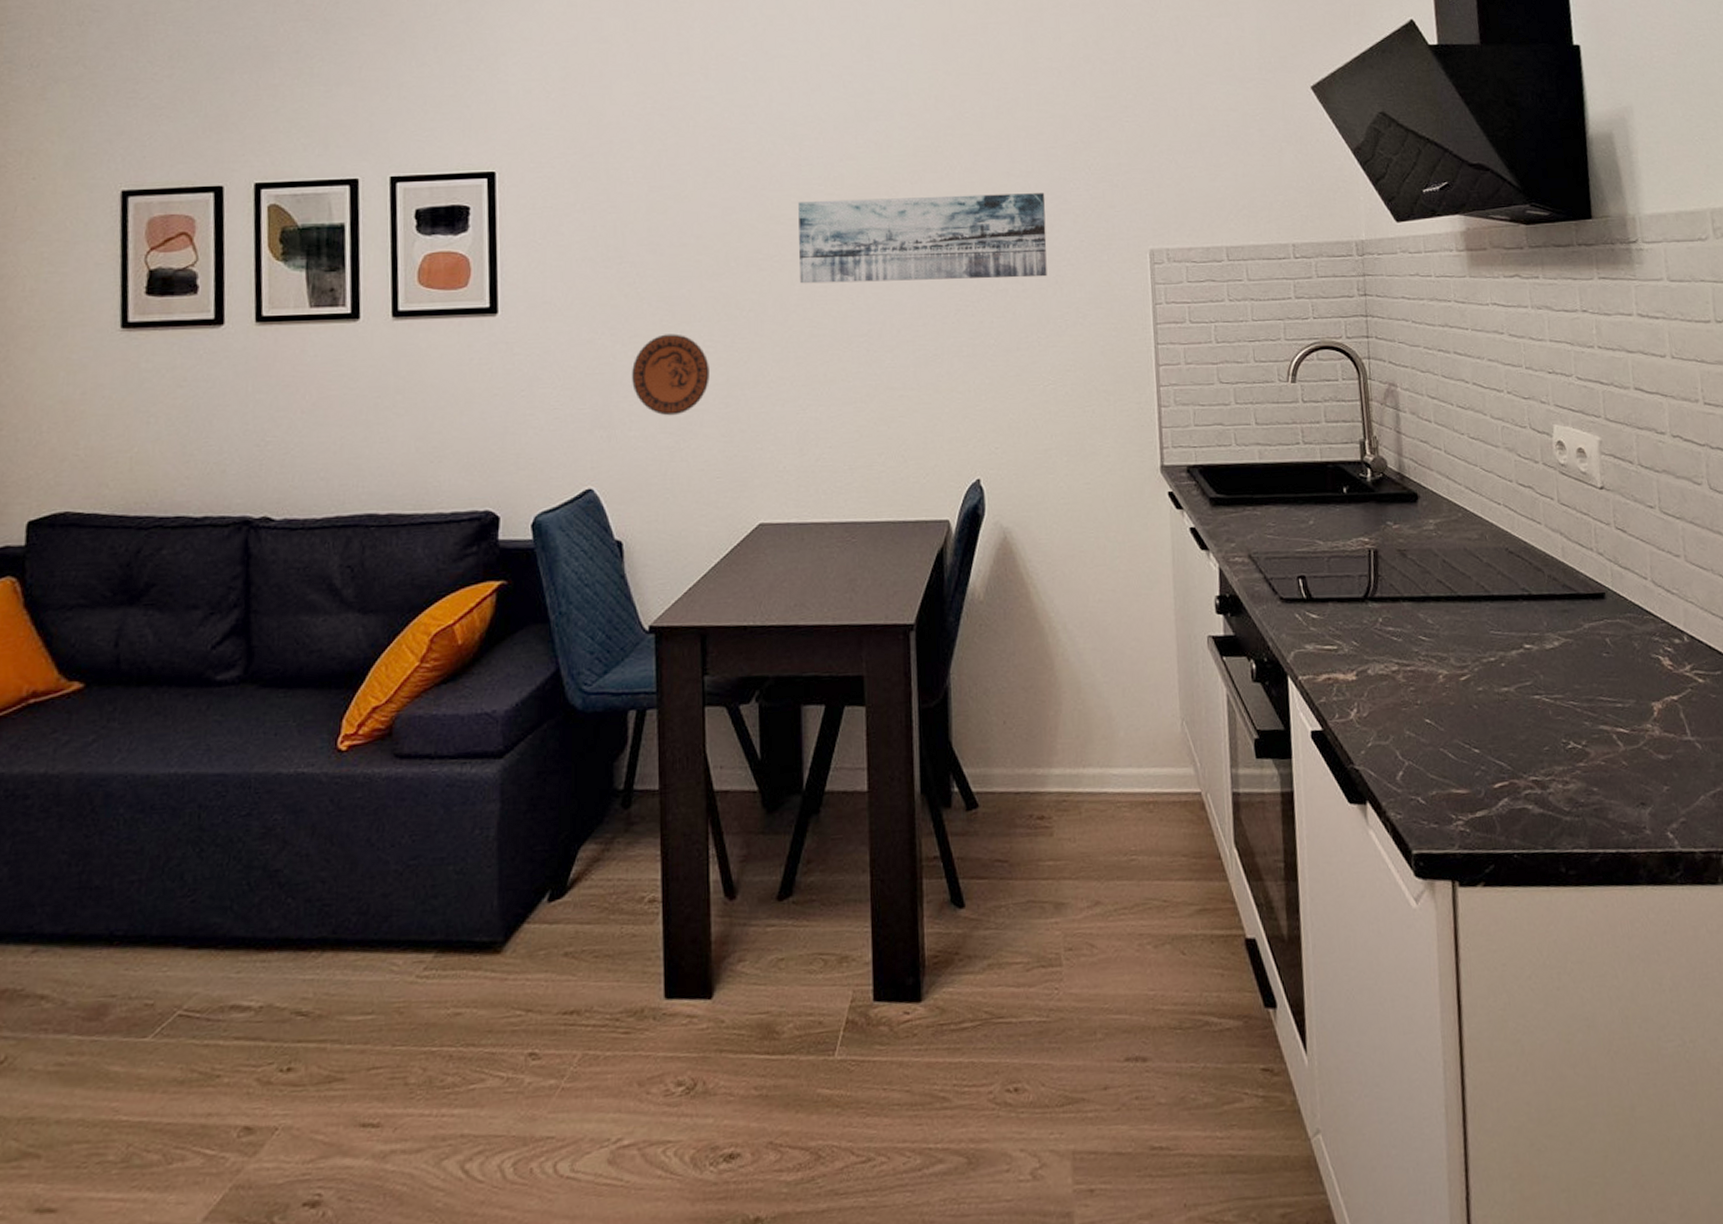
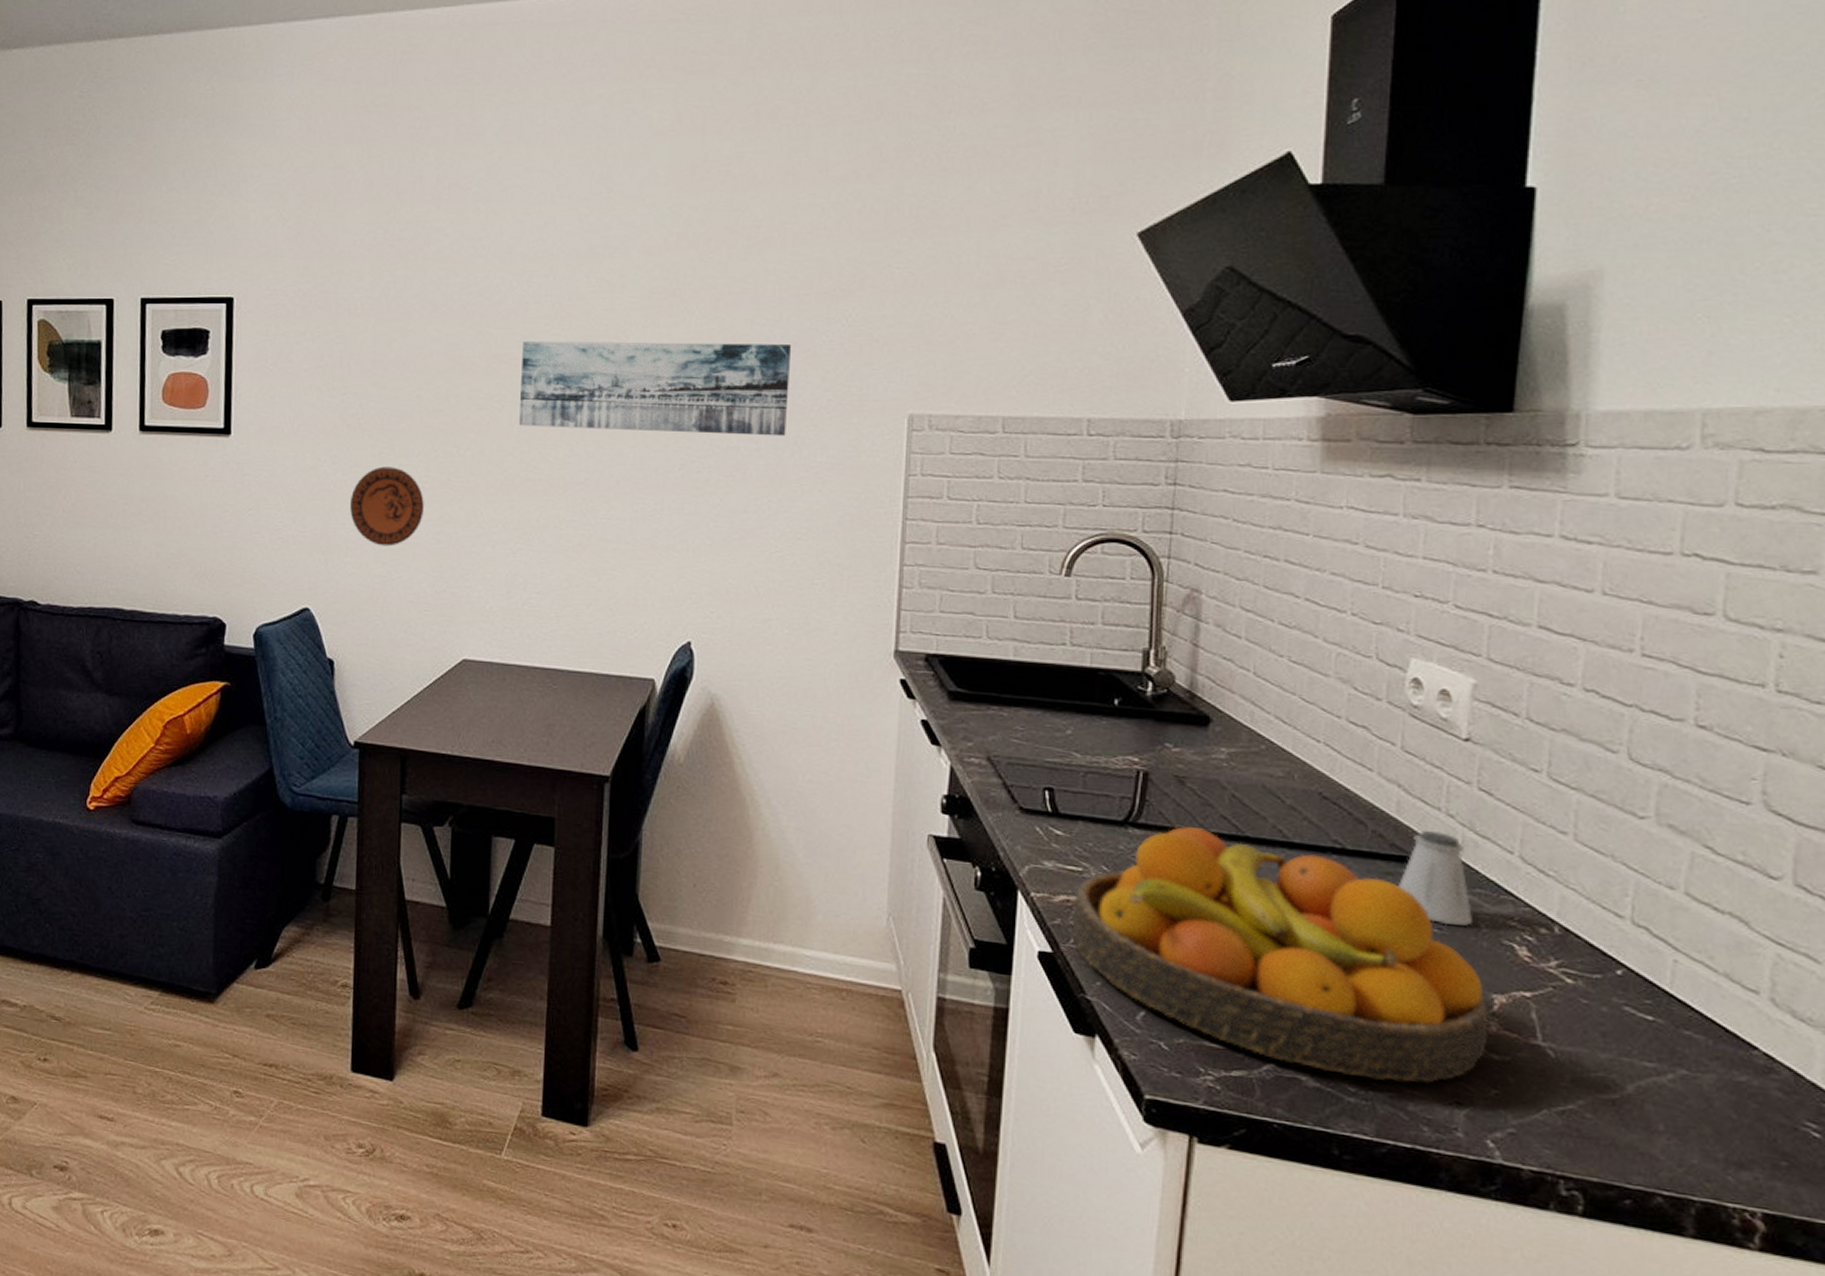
fruit bowl: none [1333,594,1655,797] -> present [1071,827,1489,1083]
saltshaker: none [1573,569,1629,649] -> present [1399,831,1472,926]

